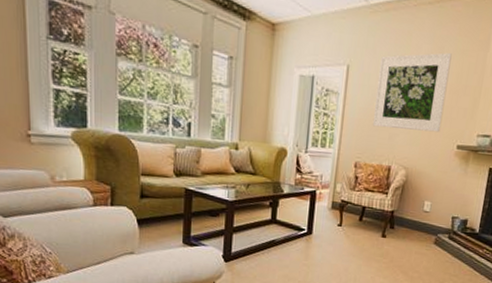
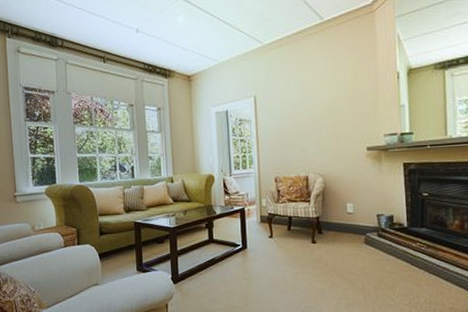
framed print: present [372,53,452,132] -> none [282,69,348,144]

